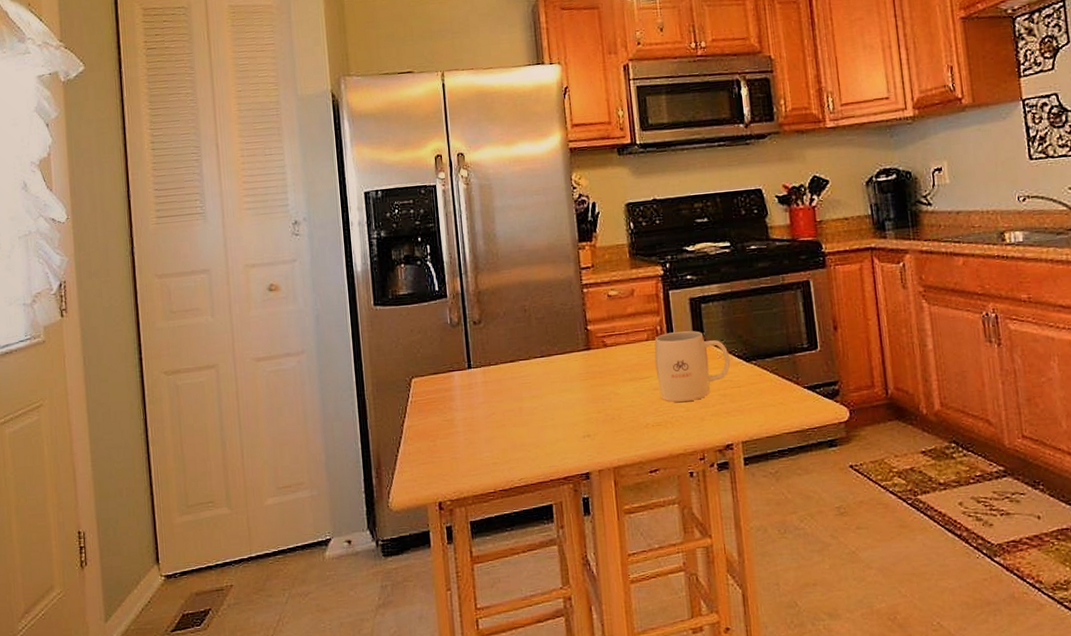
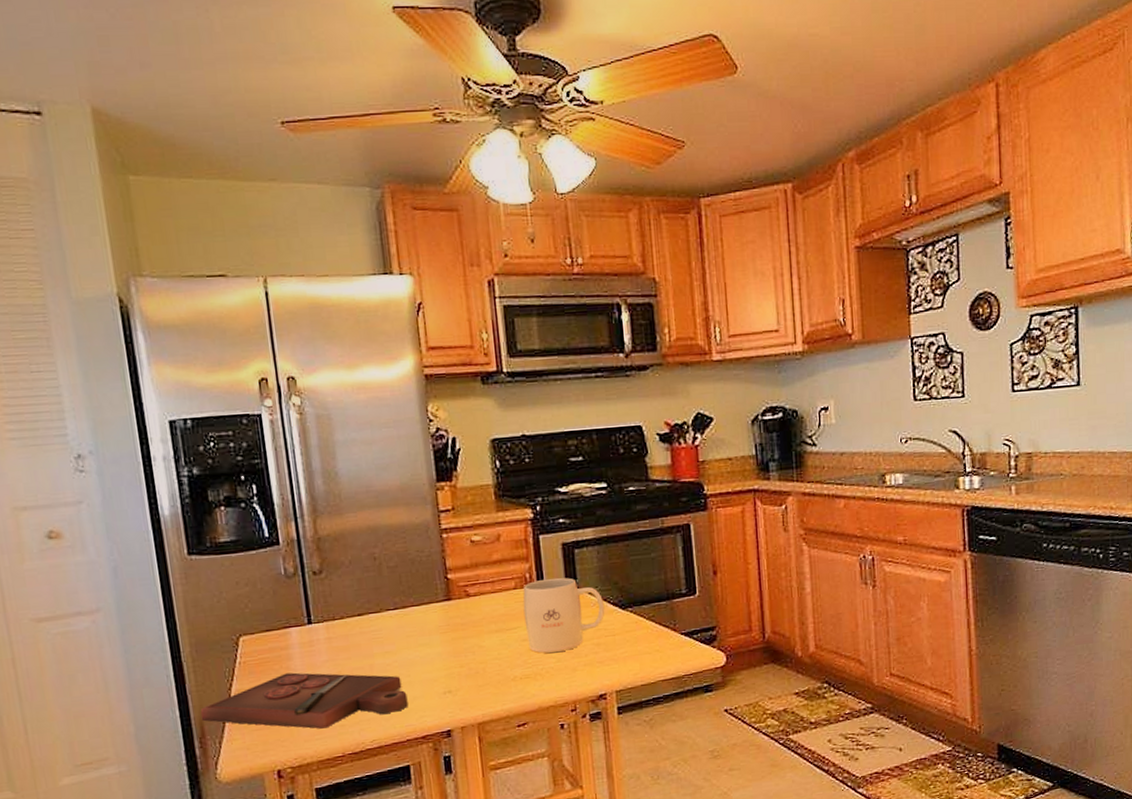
cutting board: none [377,412,552,465] -> present [200,672,408,729]

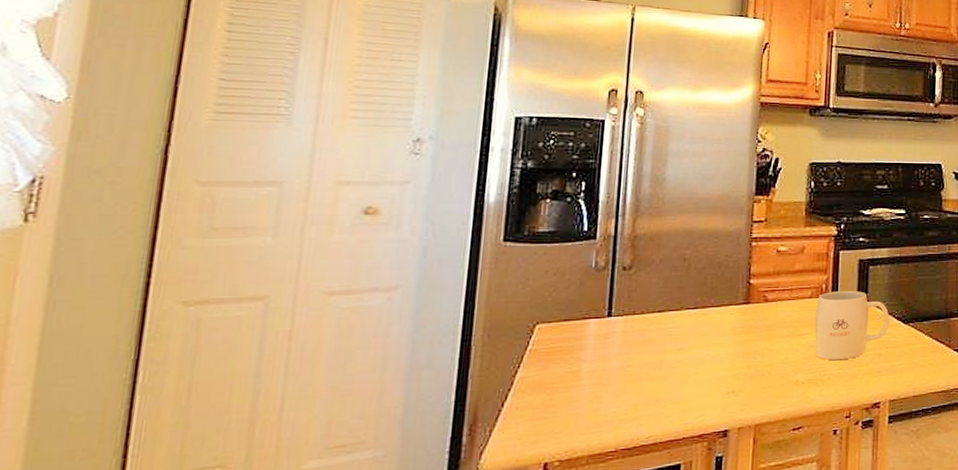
cutting board: present [200,672,408,729] -> none [476,363,691,422]

